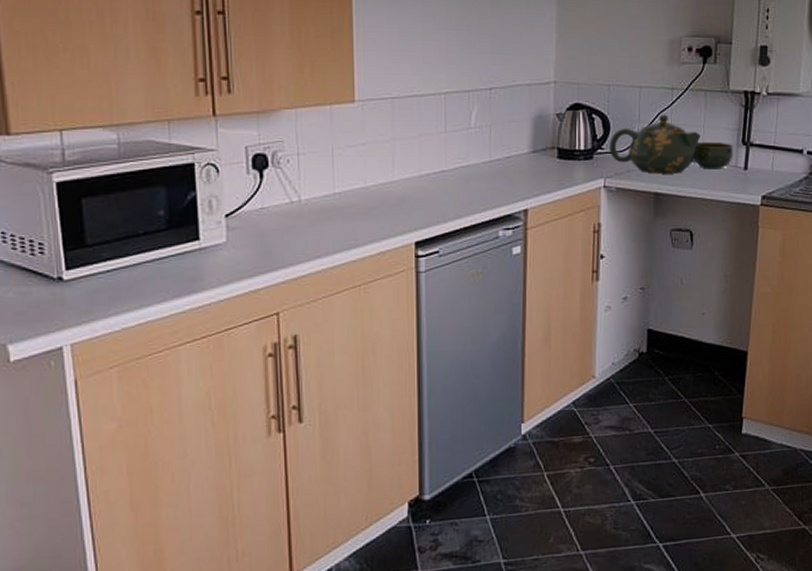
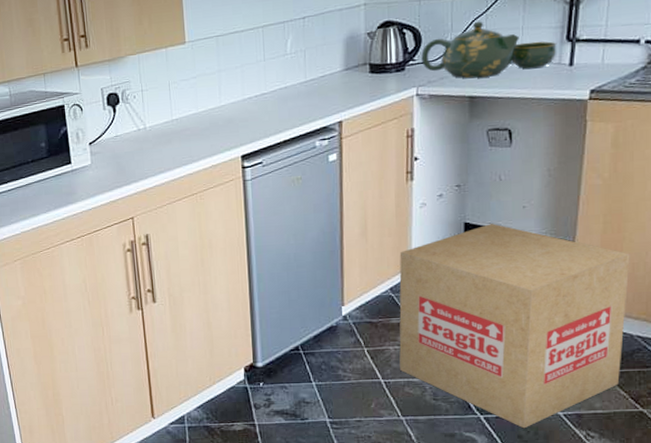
cardboard box: none [580,331,795,555] -> present [399,223,630,429]

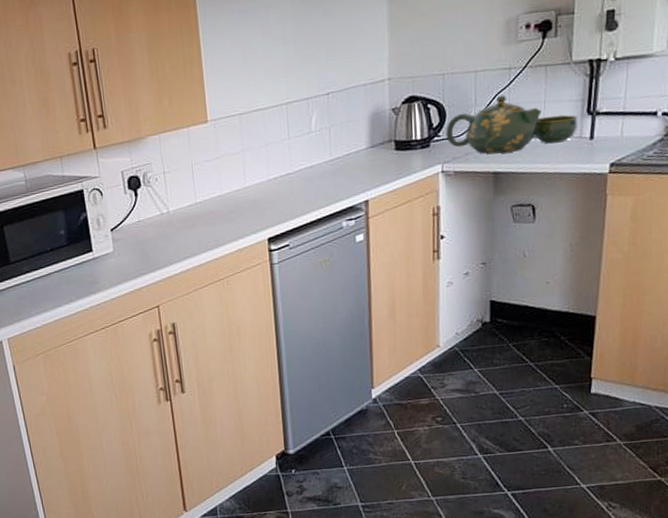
cardboard box: present [399,223,630,429] -> none [427,300,649,503]

